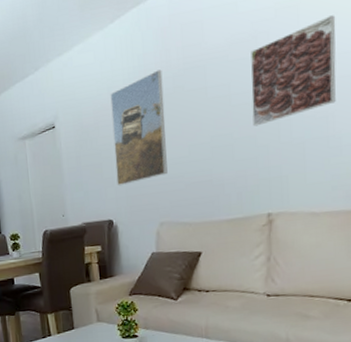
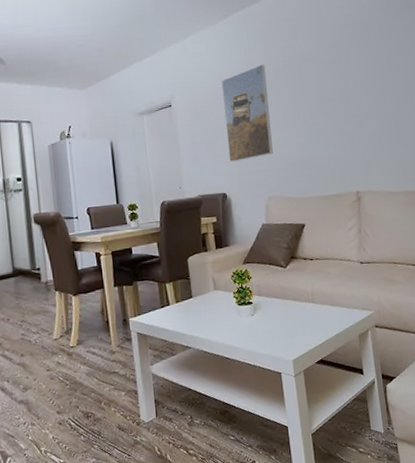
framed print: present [251,15,336,127] -> none [335,36,401,118]

